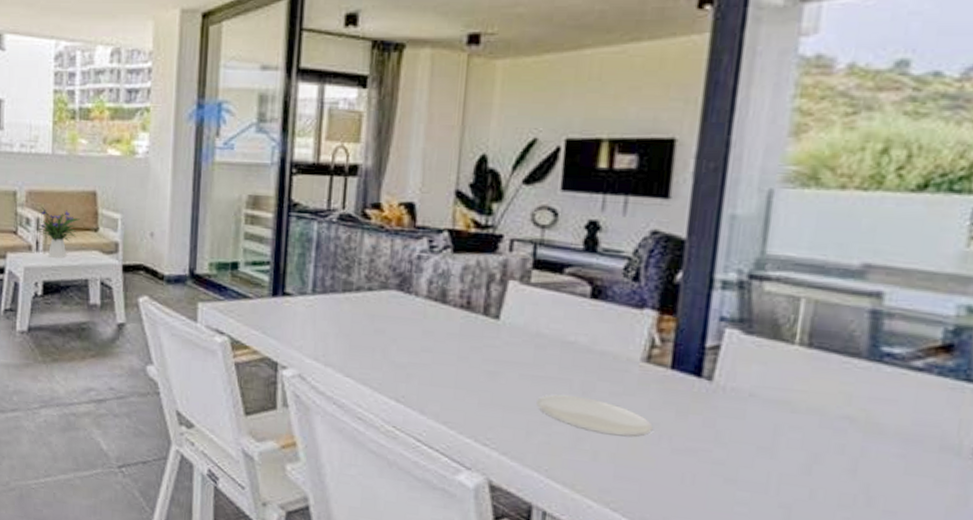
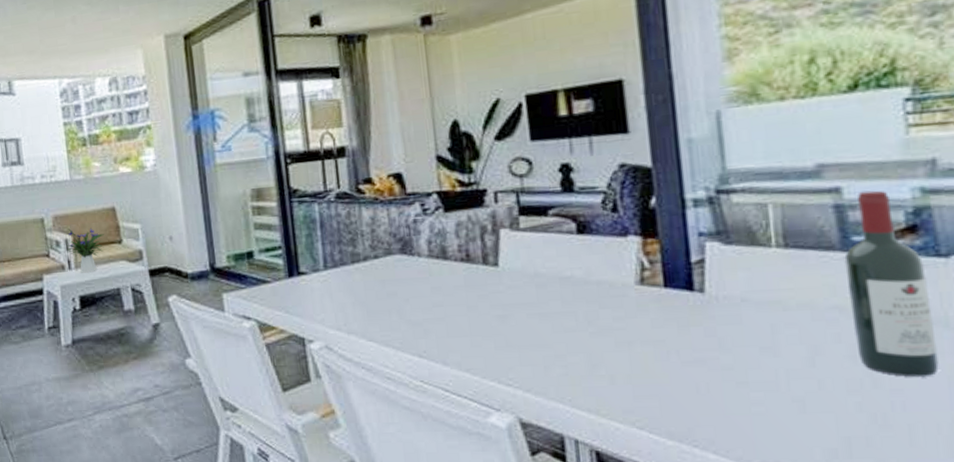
plate: present [536,394,653,437] -> none [548,326,660,358]
wine bottle: none [858,300,951,503] -> present [844,190,939,377]

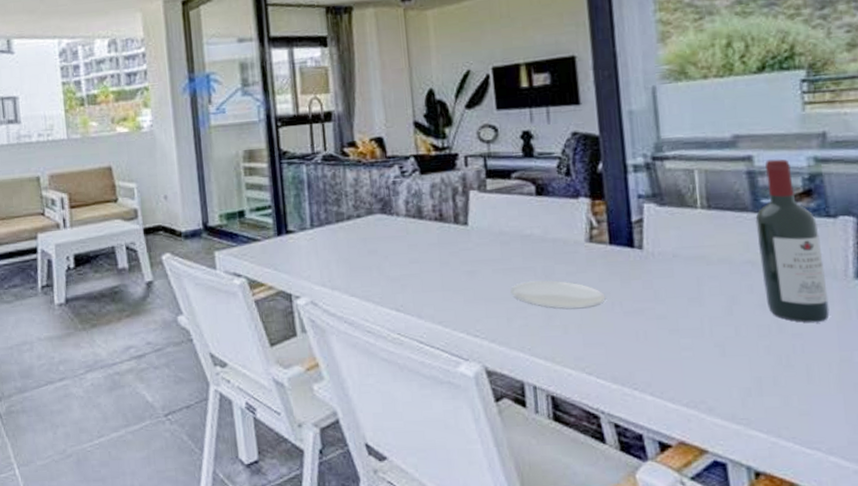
flower arrangement: present [66,228,105,273] -> none [61,187,101,232]
plate: none [548,326,660,358] -> present [510,280,606,310]

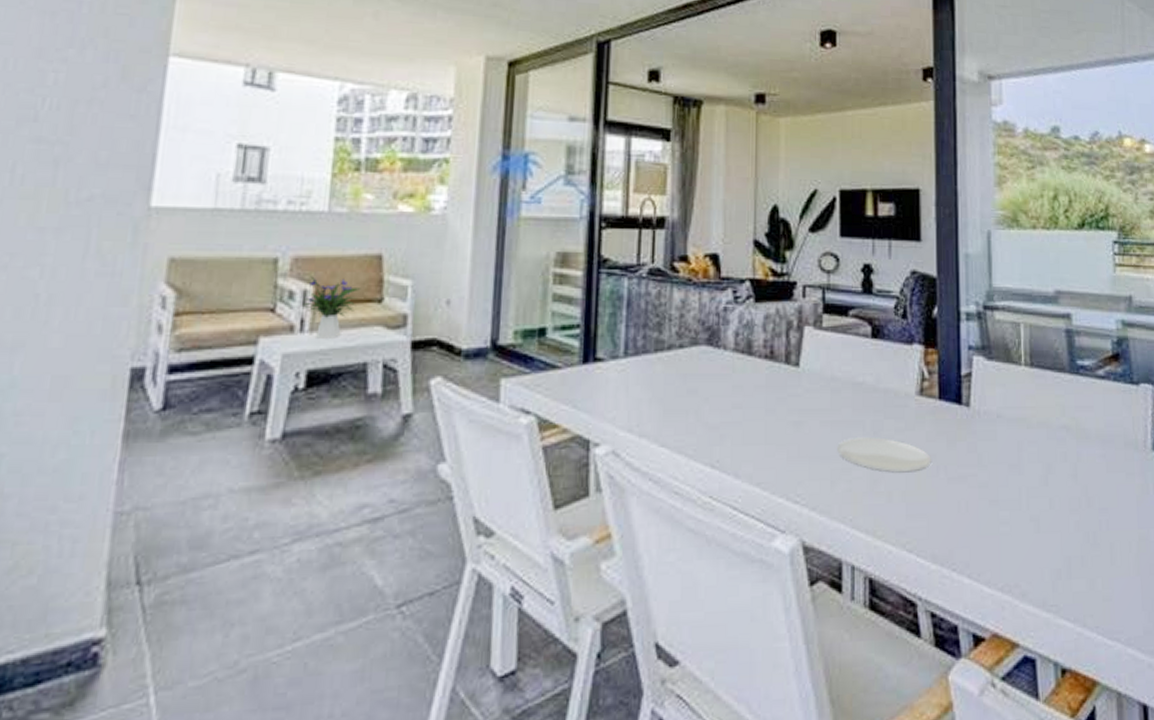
flower arrangement: none [61,187,101,232] -> present [300,276,361,339]
wine bottle: present [755,159,830,322] -> none [1071,319,1131,496]

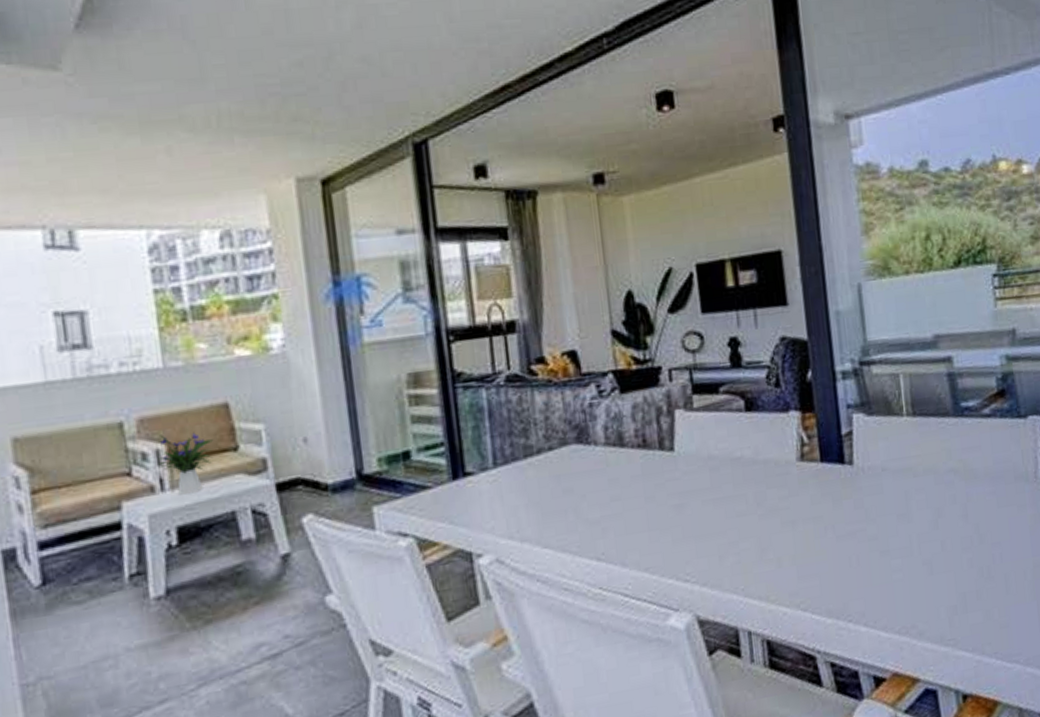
plate: present [837,437,931,473] -> none [721,507,819,541]

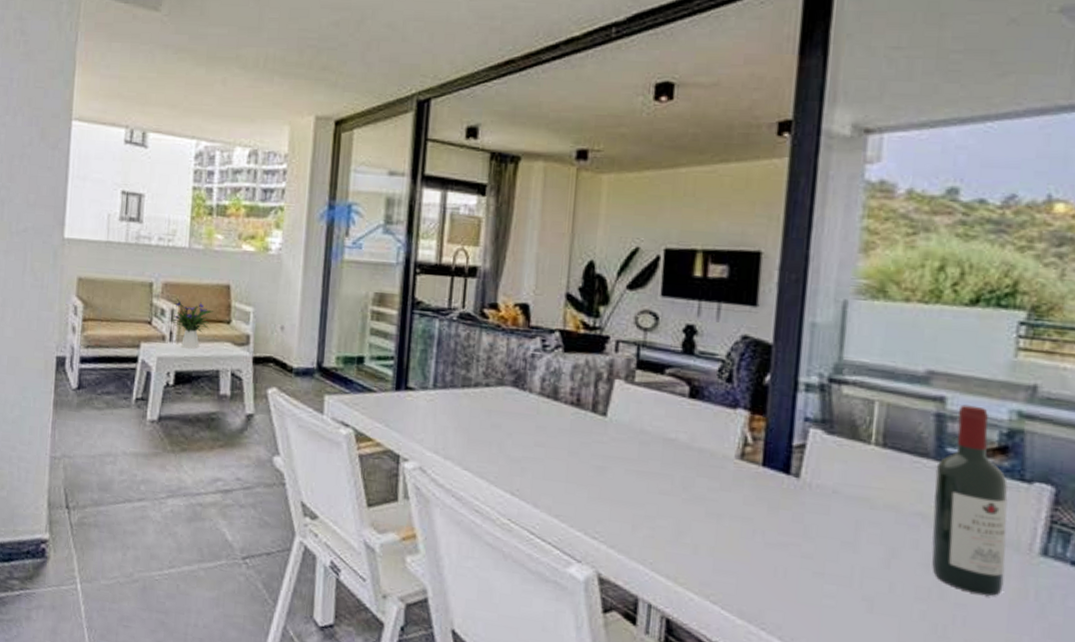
wine bottle: none [956,358,1023,530] -> present [931,404,1008,596]

